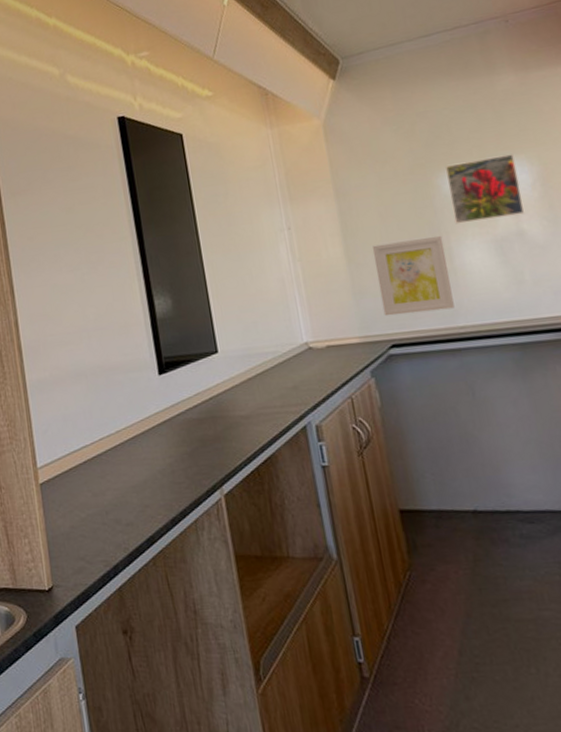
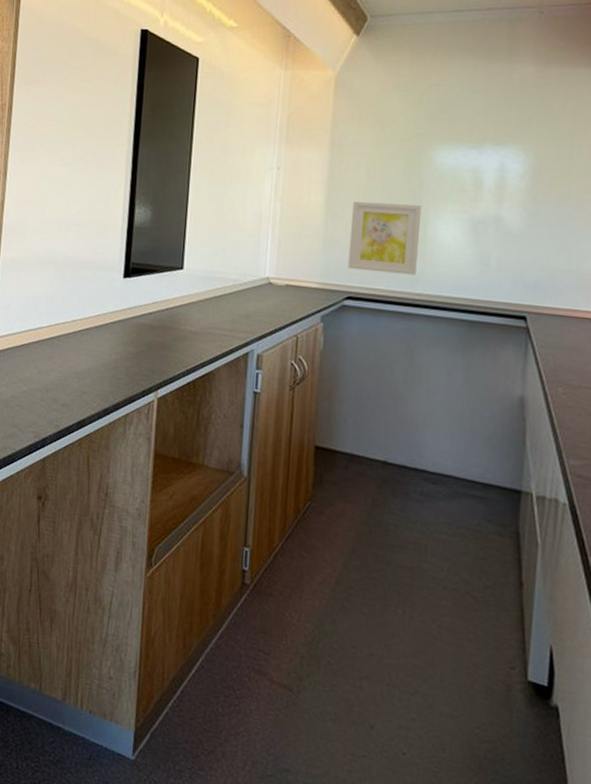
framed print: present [444,154,525,224] -> none [438,139,512,201]

